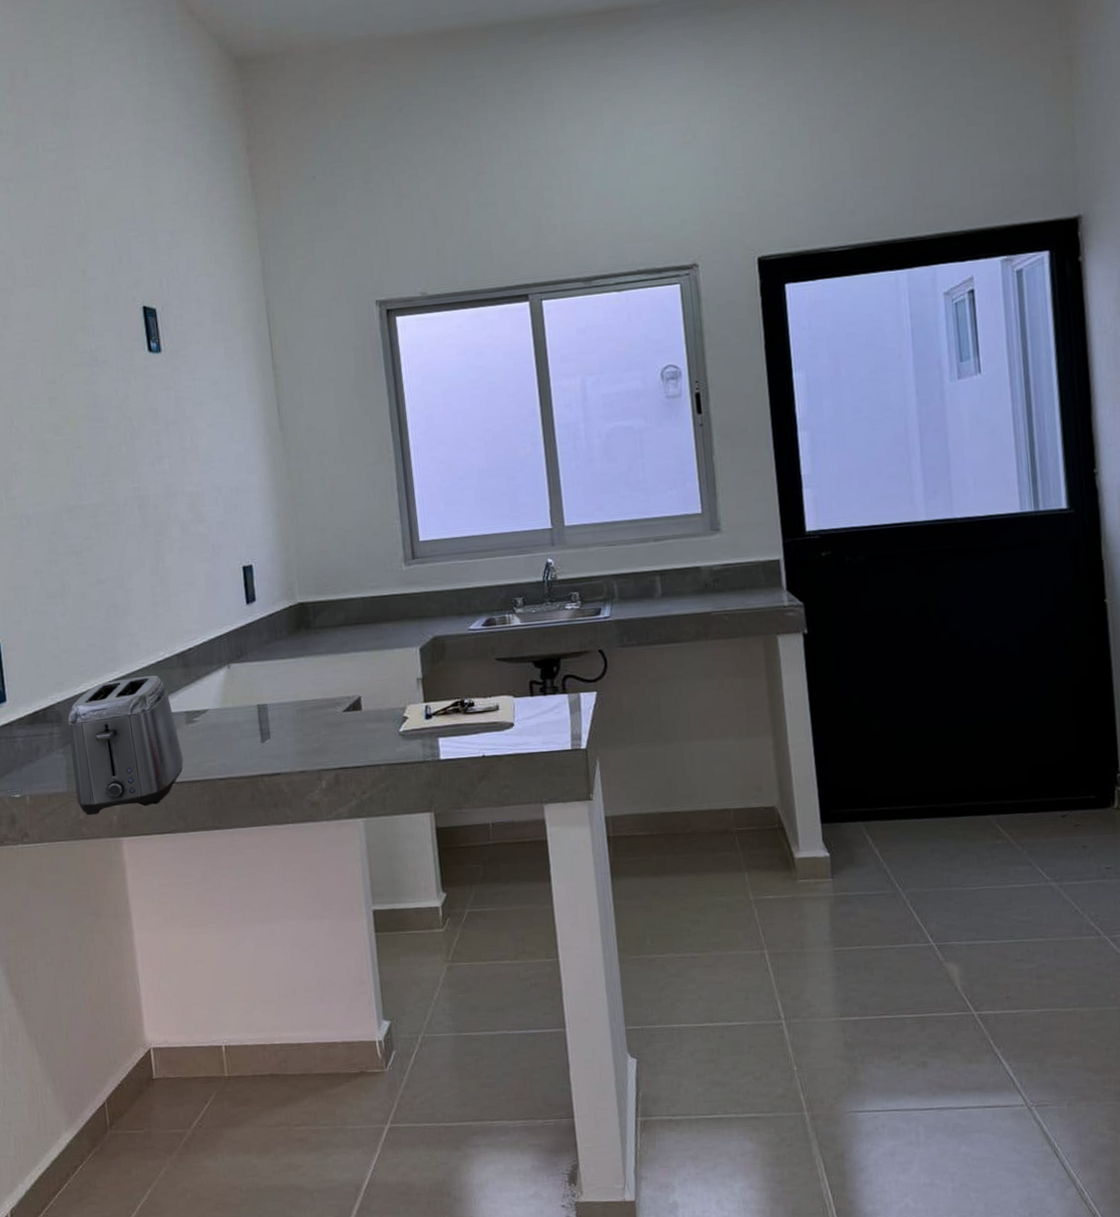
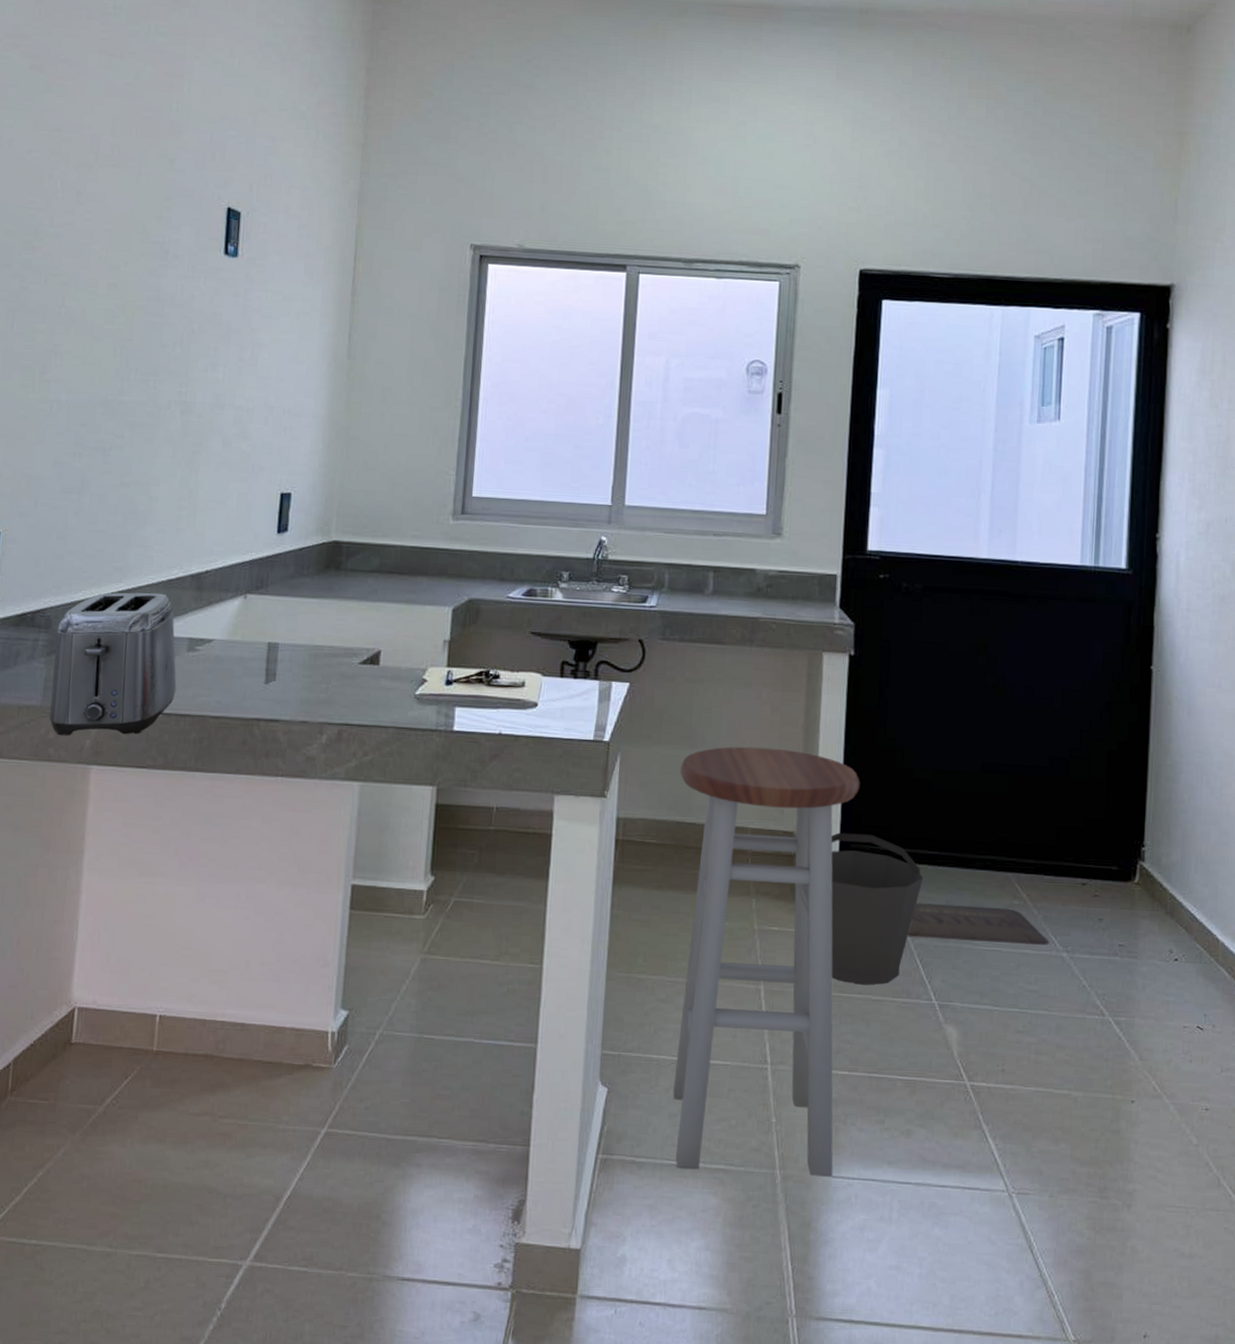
bar stool: none [657,731,858,1120] -> present [673,746,860,1177]
bucket: none [811,798,906,937] -> present [831,832,924,985]
doormat: none [897,848,1037,888] -> present [907,903,1050,946]

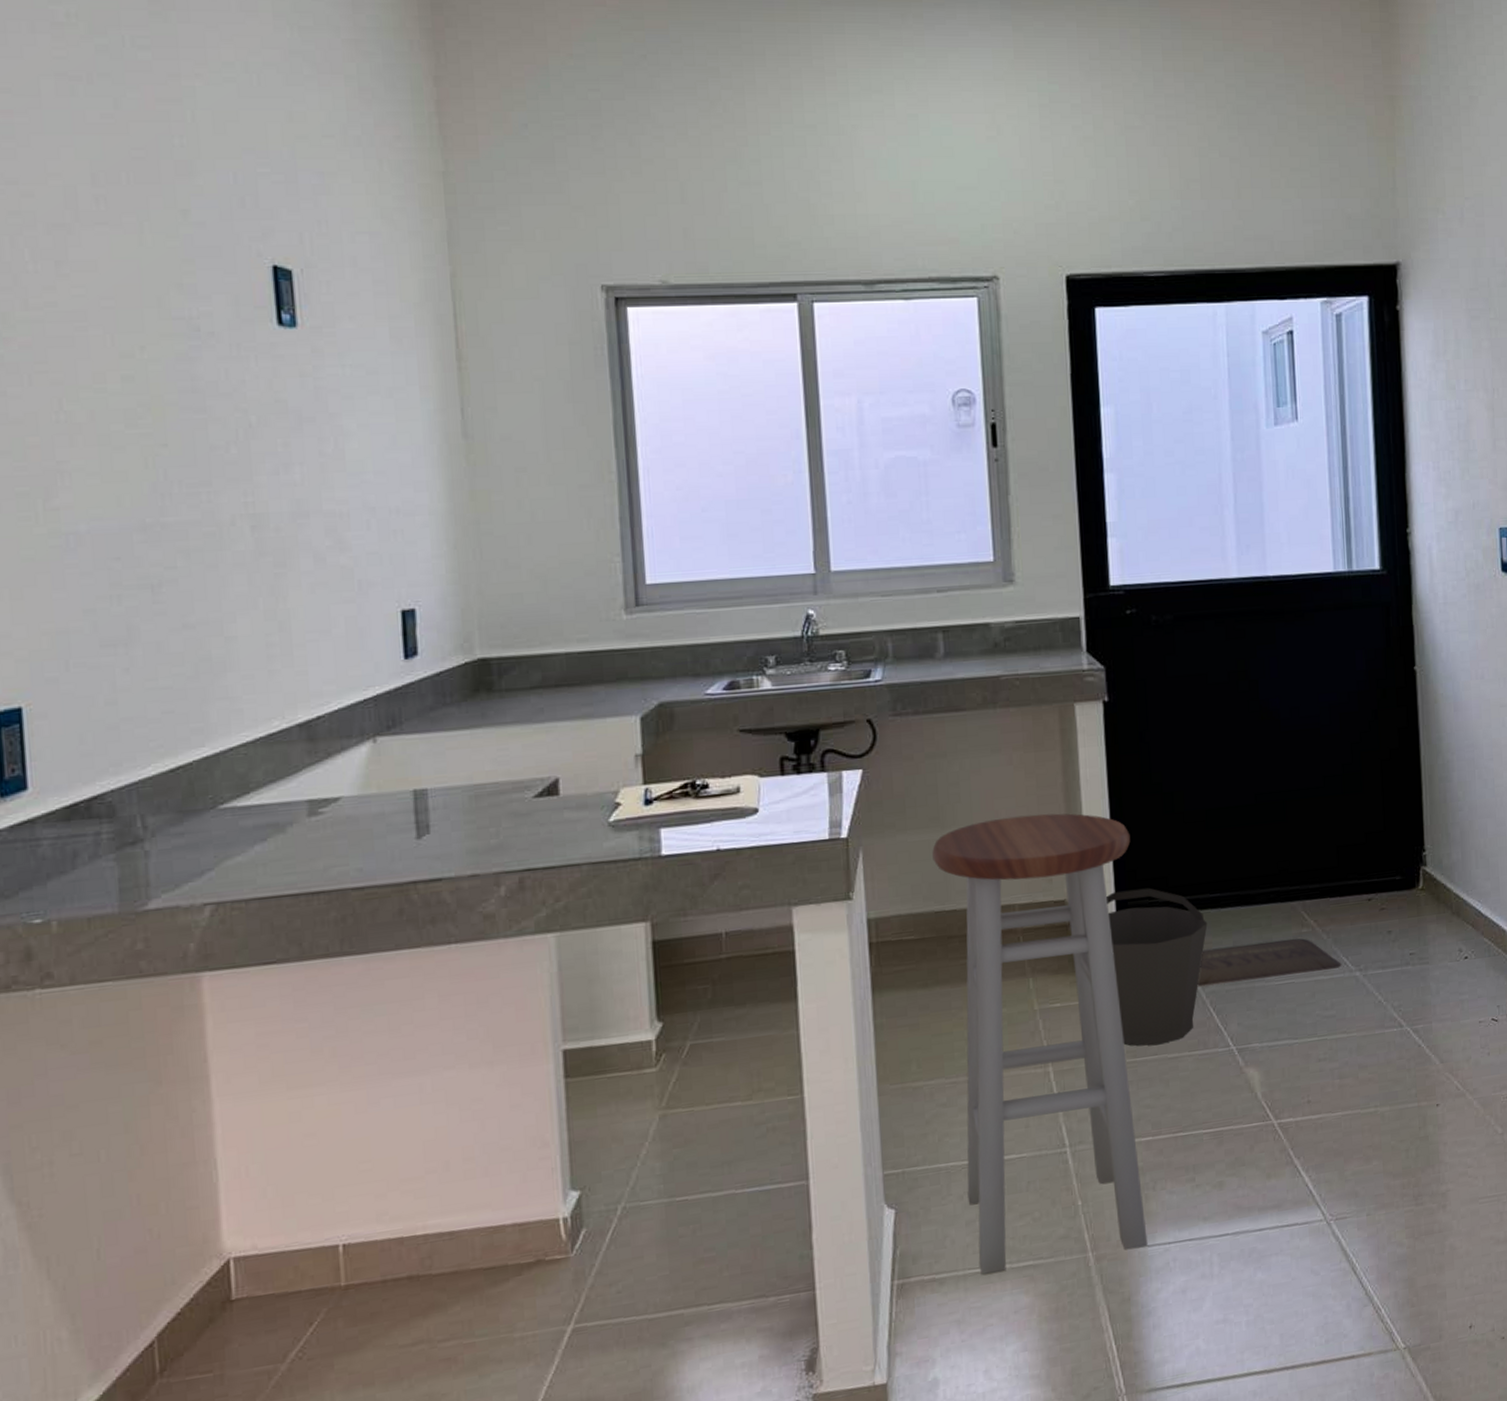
toaster: present [49,592,177,736] -> none [125,751,301,945]

